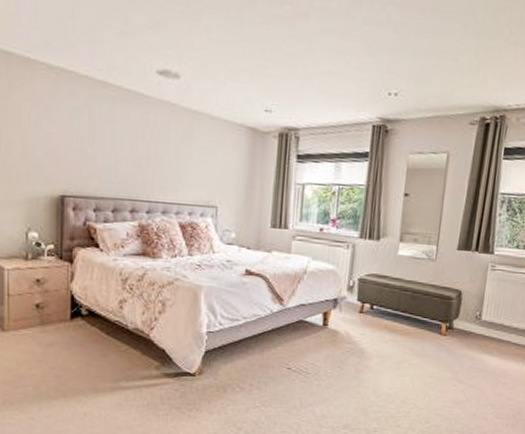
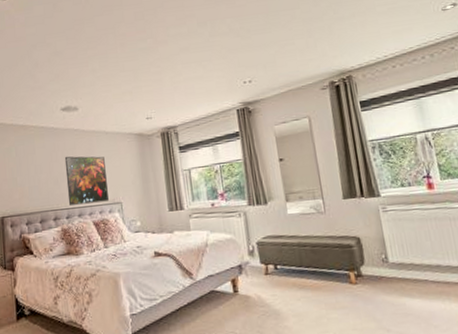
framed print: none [151,135,205,202] -> present [64,156,109,205]

